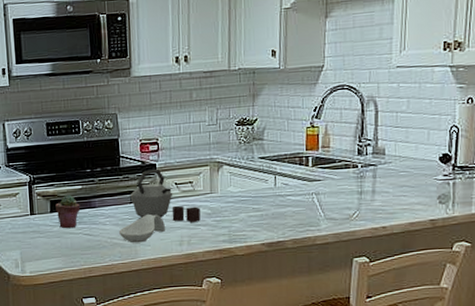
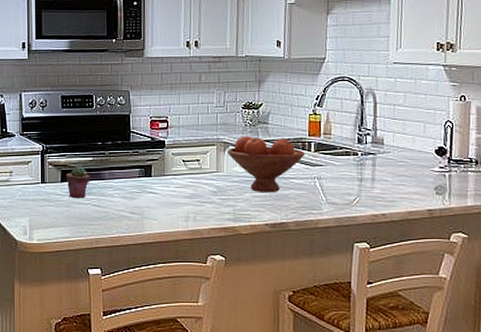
spoon rest: present [119,213,166,243] -> none [127,188,173,217]
kettle: present [130,170,201,222] -> none [139,146,206,199]
fruit bowl: none [221,154,303,212] -> present [228,136,305,193]

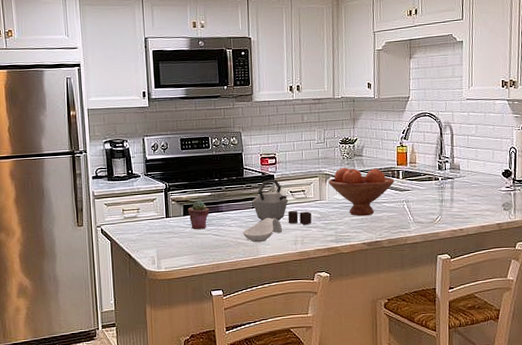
spoon rest: none [127,188,173,217] -> present [243,217,283,243]
kettle: none [139,146,206,199] -> present [252,180,312,225]

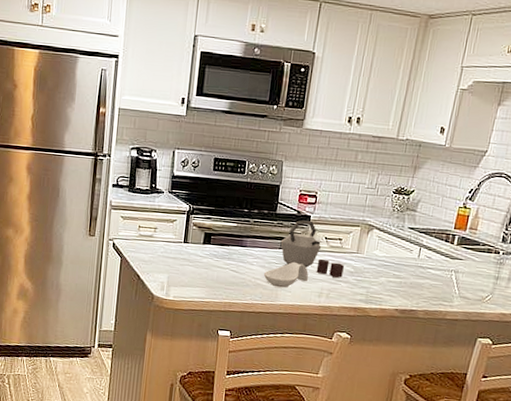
potted succulent: present [188,201,210,230] -> none [208,230,232,263]
fruit bowl: present [329,168,395,216] -> none [371,221,447,280]

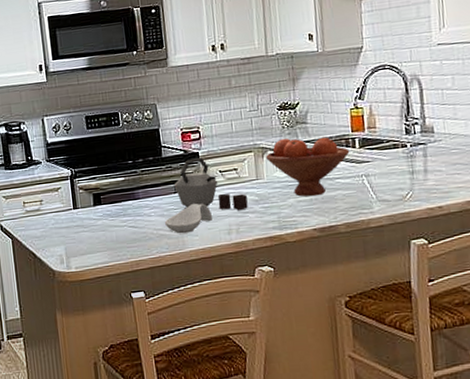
fruit bowl: none [371,221,447,280] -> present [266,137,350,197]

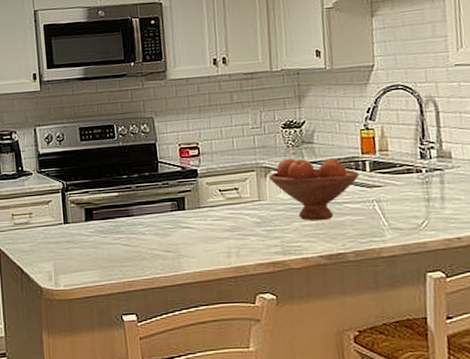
spoon rest: present [165,203,213,234] -> none [160,222,212,255]
kettle: present [174,158,248,210] -> none [170,175,249,232]

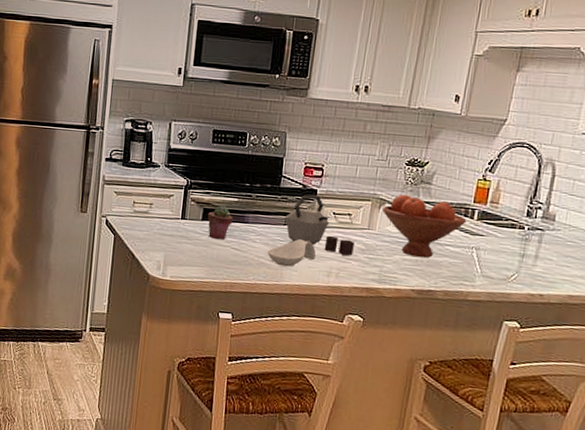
potted succulent: none [90,202,118,239] -> present [207,206,233,240]
spoon rest: none [160,222,212,255] -> present [268,238,316,267]
kettle: none [170,175,249,232] -> present [285,195,354,256]

